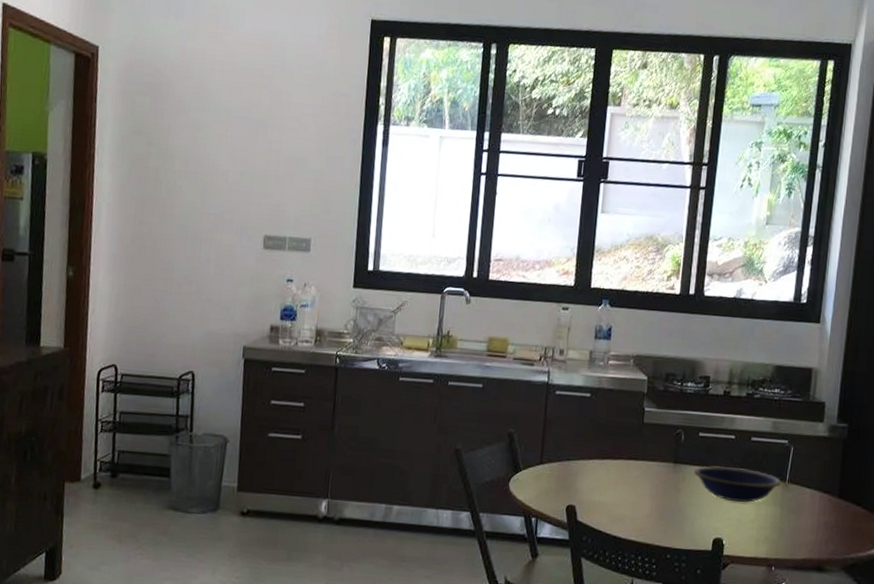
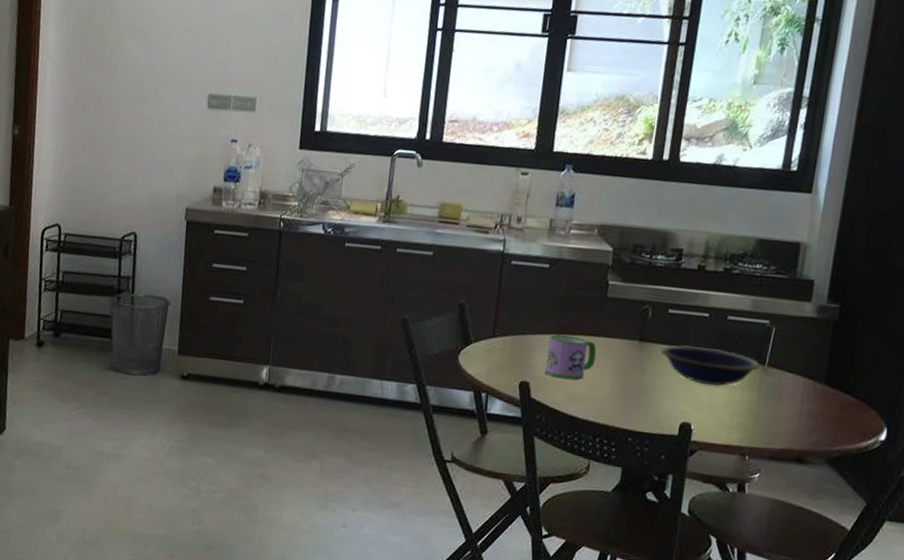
mug: none [589,459,636,502] -> present [544,334,597,380]

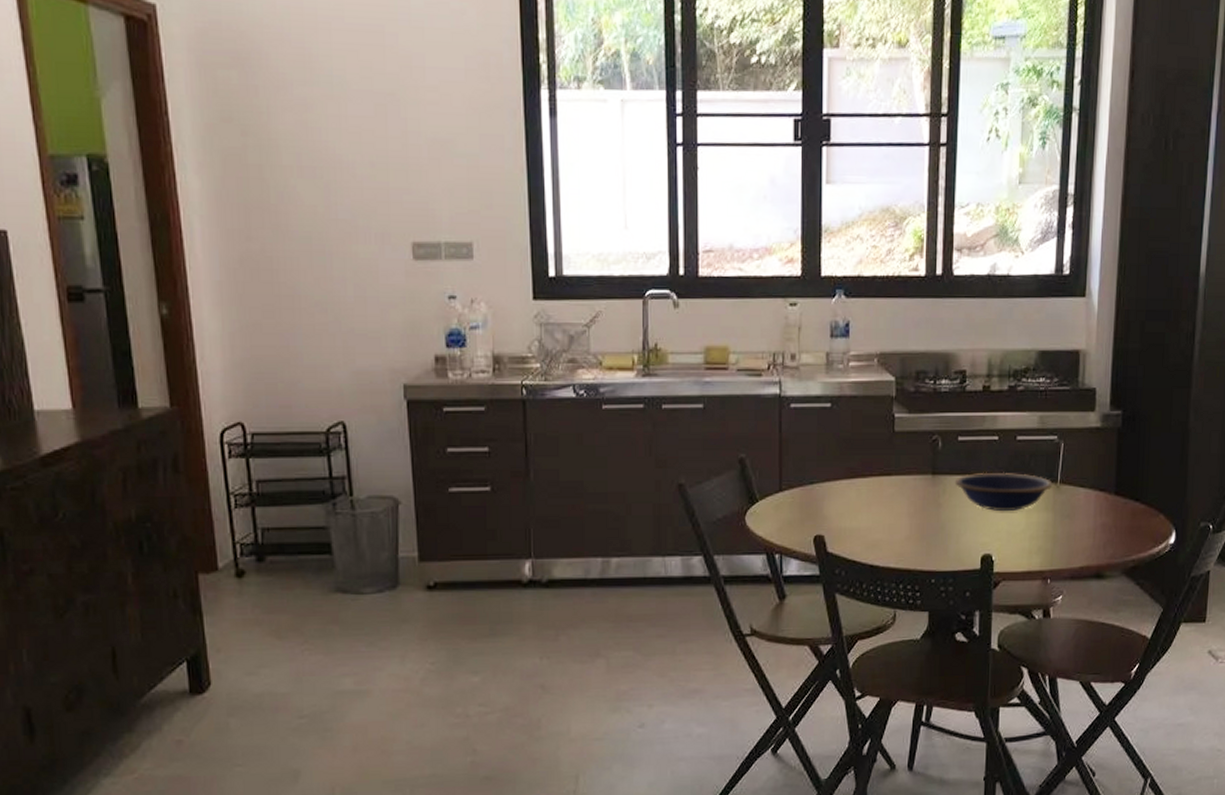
mug: present [544,334,597,380] -> none [838,478,890,527]

